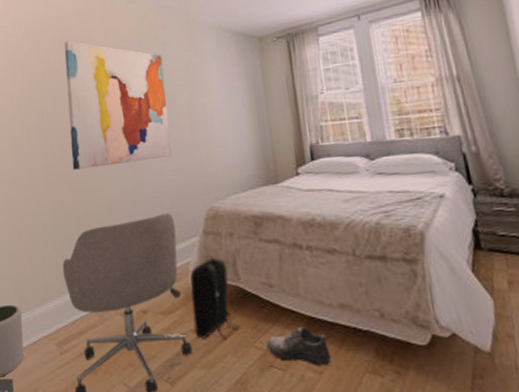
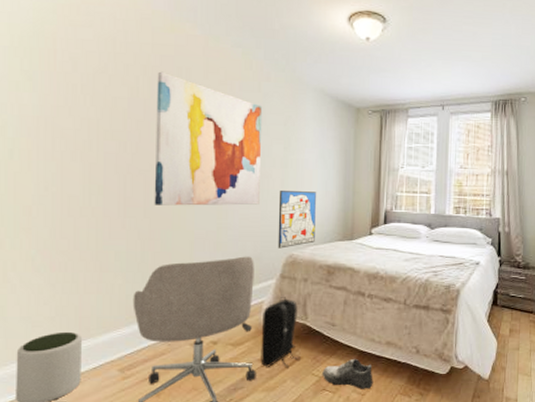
wall art: none [190,134,235,202] -> present [278,189,316,249]

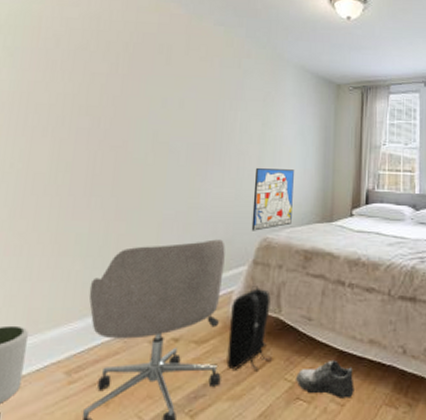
wall art: present [154,71,263,206] -> none [123,48,242,184]

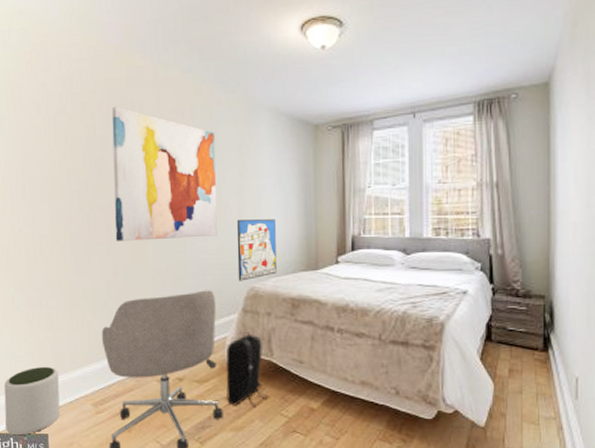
wall art: none [123,48,242,184] -> present [111,106,217,241]
shoe: present [296,359,354,399] -> none [292,398,348,433]

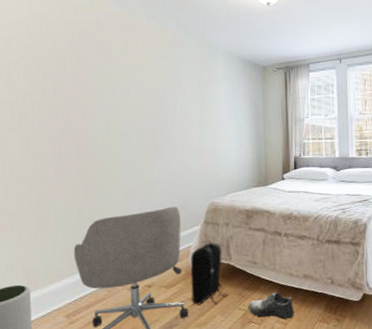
wall art: present [111,106,217,241] -> none [81,46,181,166]
wall art: present [236,219,277,281] -> none [198,144,233,198]
shoe: none [292,398,348,433] -> present [248,291,294,320]

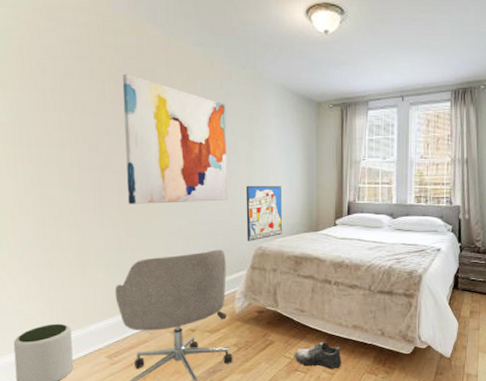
wall art: none [81,46,181,166] -> present [122,73,228,204]
backpack: present [190,241,227,305] -> none [235,286,273,352]
wall art: none [198,144,233,198] -> present [246,185,282,241]

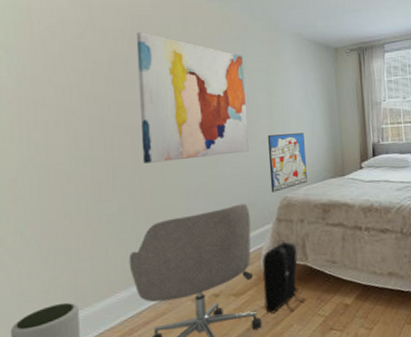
backpack: none [235,286,273,352] -> present [262,240,305,314]
shoe: present [294,341,342,369] -> none [328,293,380,324]

